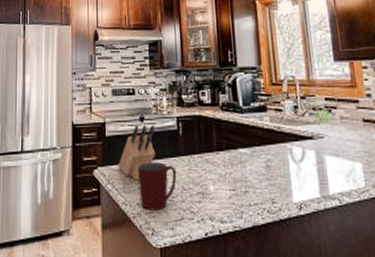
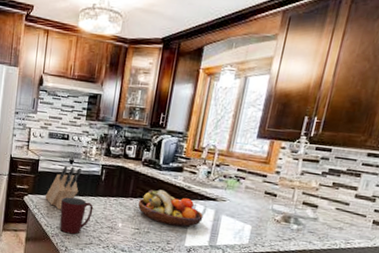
fruit bowl: none [226,136,305,178] -> present [138,189,203,228]

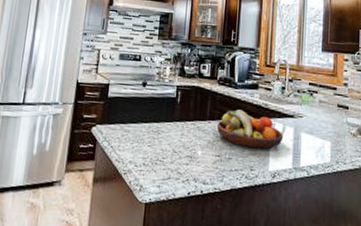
knife block: present [45,165,82,210] -> none [116,89,156,140]
mug: present [59,197,94,235] -> none [133,124,170,169]

